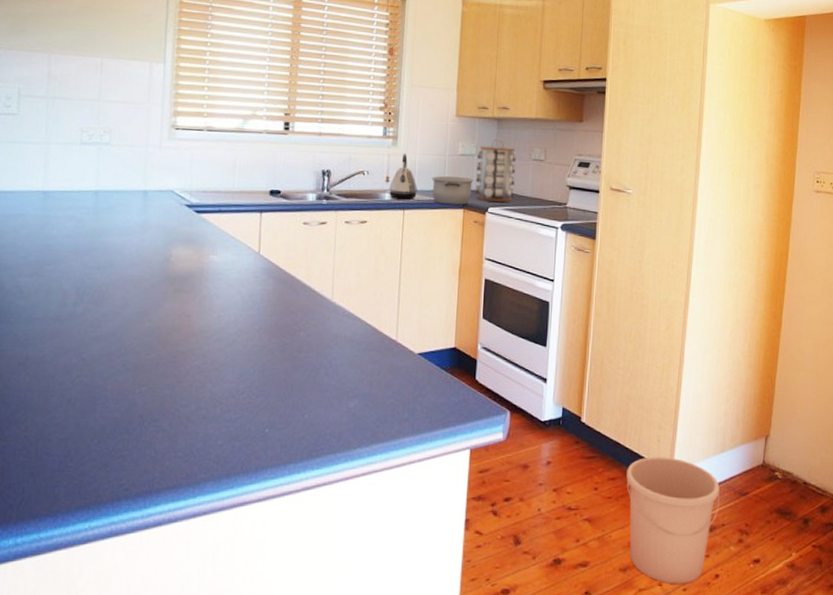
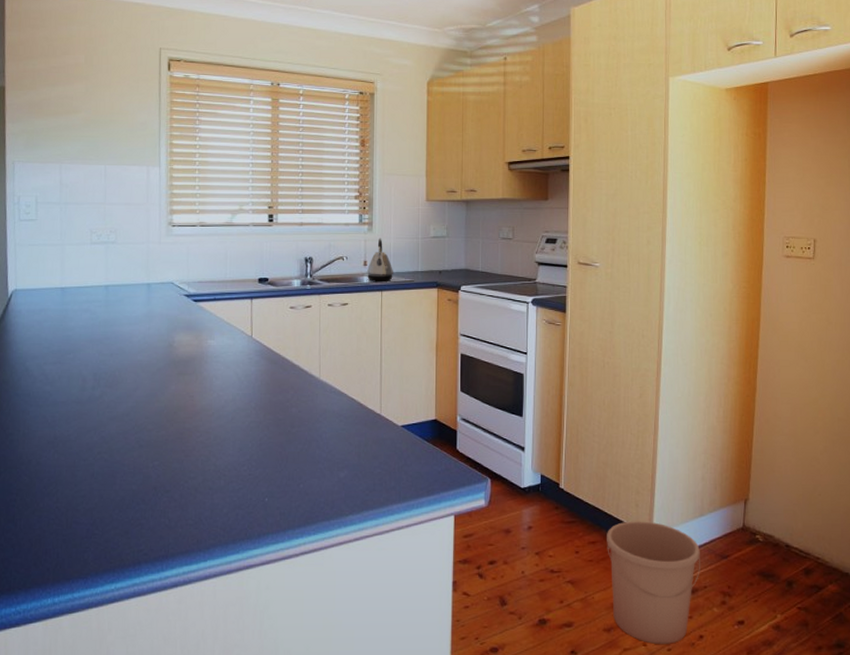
cooking pot: present [432,176,474,205] -> none [406,258,446,285]
spice rack: present [474,138,517,203] -> none [447,219,486,281]

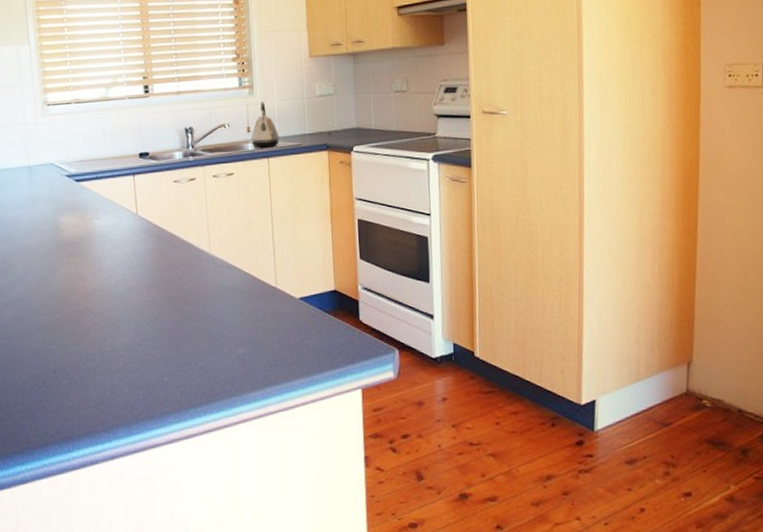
bucket: present [607,521,700,644] -> none [530,388,639,518]

